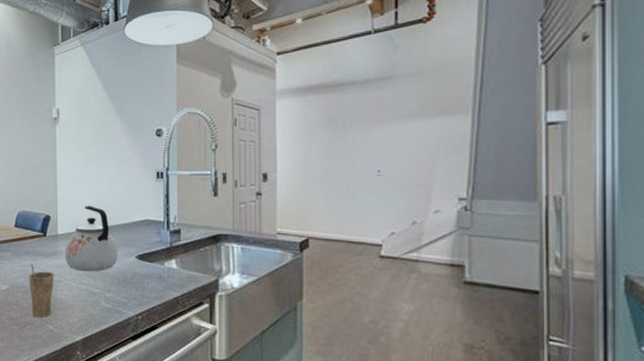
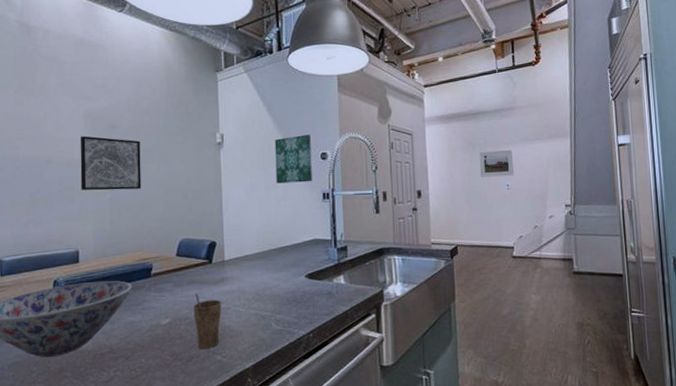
kettle: present [65,206,119,272] -> none [232,229,288,296]
wall art: none [109,110,146,160] -> present [274,135,312,184]
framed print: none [343,127,389,161] -> present [479,149,515,178]

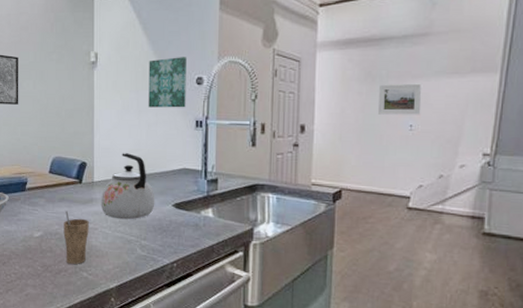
kettle: none [232,229,288,296] -> present [100,153,155,220]

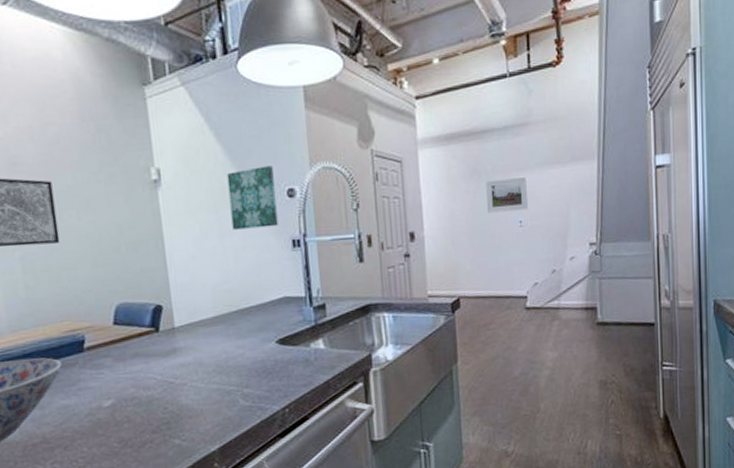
cup: present [63,211,89,264] -> none [141,368,176,432]
kettle: present [100,153,155,220] -> none [186,287,255,369]

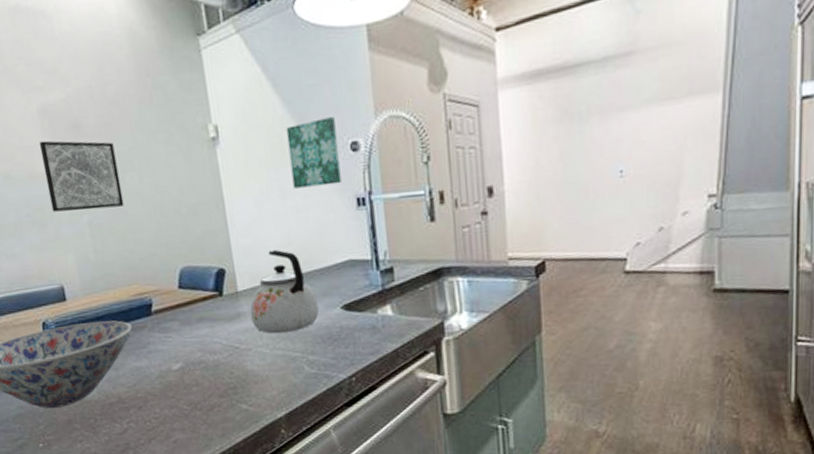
kettle: none [186,287,255,369] -> present [249,250,320,334]
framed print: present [486,176,529,213] -> none [579,116,632,162]

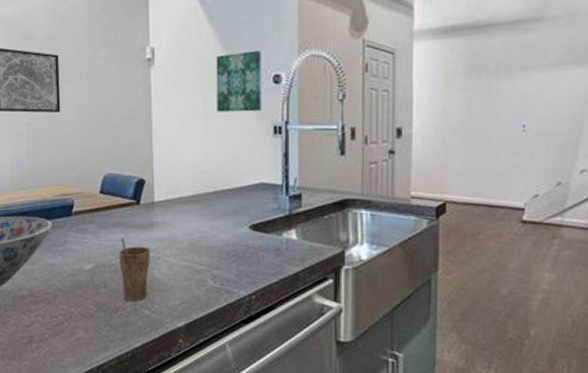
cup: none [207,332,242,396] -> present [119,238,150,301]
kettle: present [249,250,320,334] -> none [163,167,228,246]

